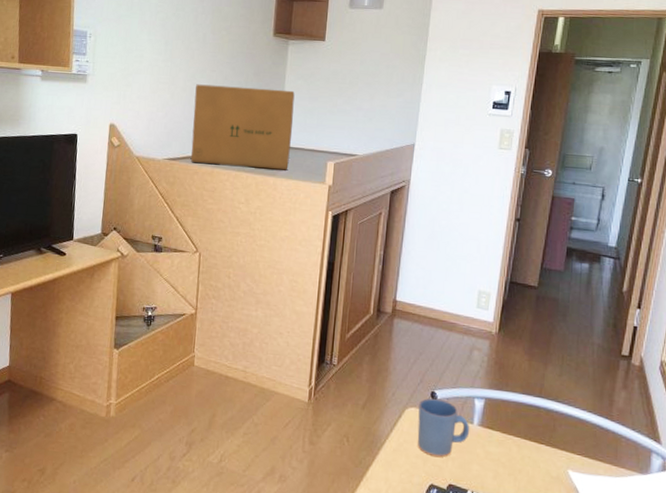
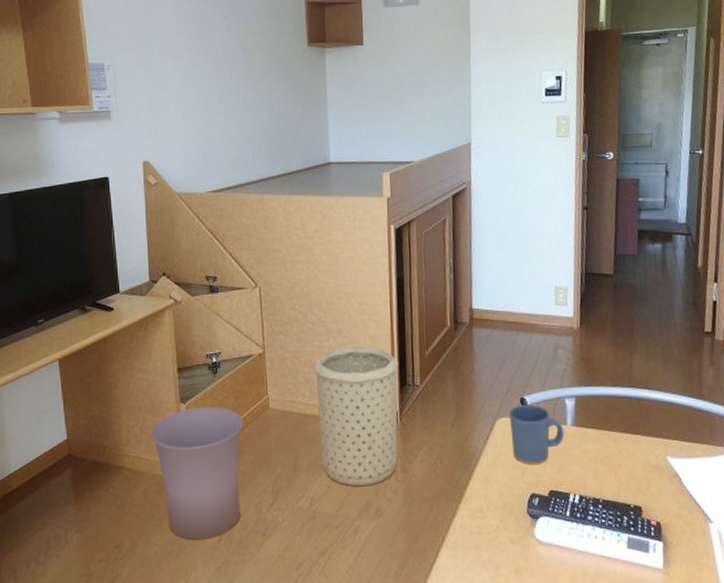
waste bin: none [84,354,168,477] -> present [151,406,243,540]
box: present [191,84,295,171] -> none [232,102,342,193]
laundry basket: none [236,319,319,452] -> present [314,346,398,487]

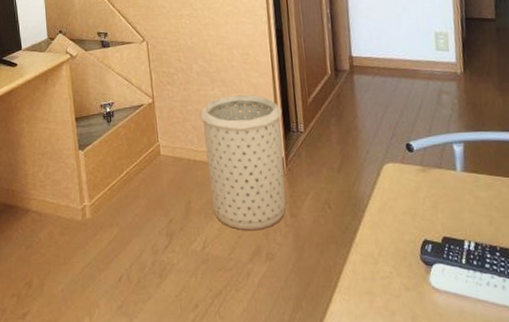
waste bin: present [151,406,243,540] -> none [54,153,138,279]
mug: present [509,404,565,464] -> none [396,150,455,210]

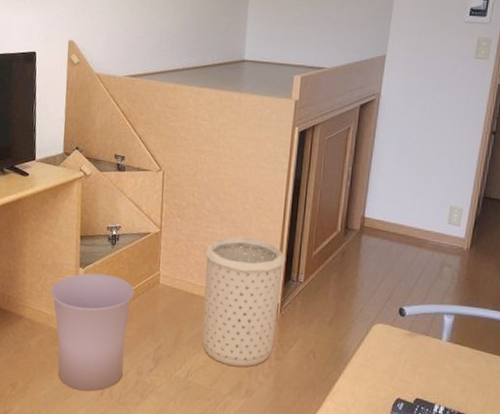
waste bin: none [54,153,138,279] -> present [51,273,134,392]

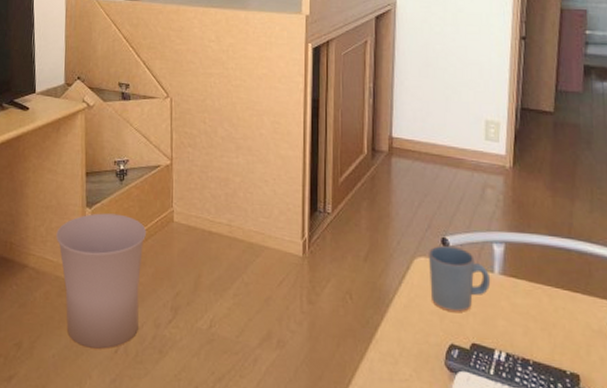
laundry basket: present [202,237,285,368] -> none [221,165,309,315]
mug: none [384,314,439,372] -> present [429,245,491,312]

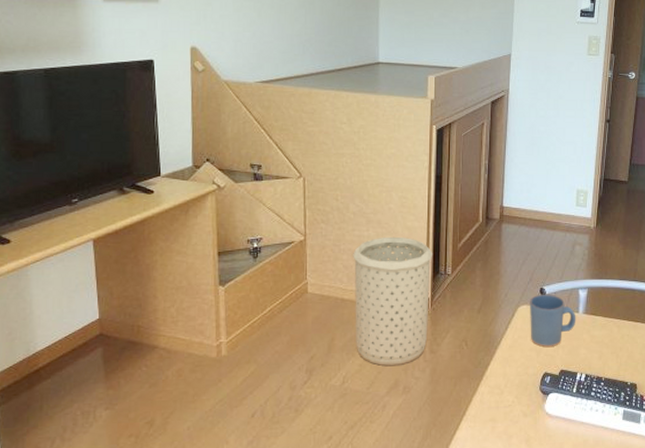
waste bin: present [56,213,146,349] -> none [188,290,281,416]
laundry basket: none [221,165,309,315] -> present [353,236,432,367]

